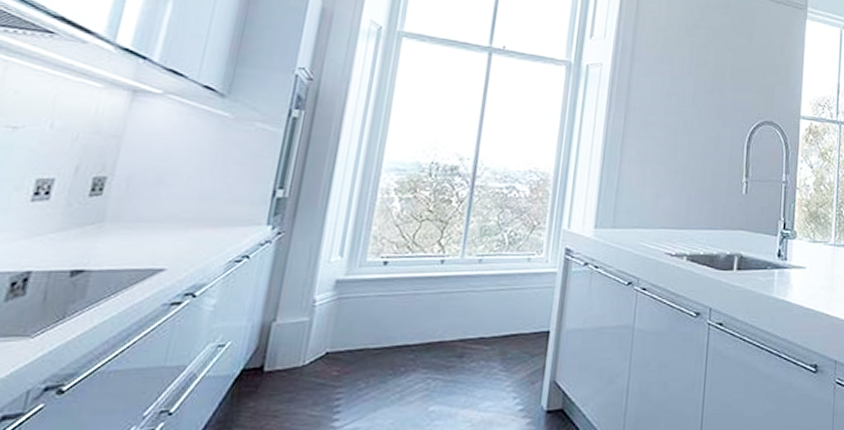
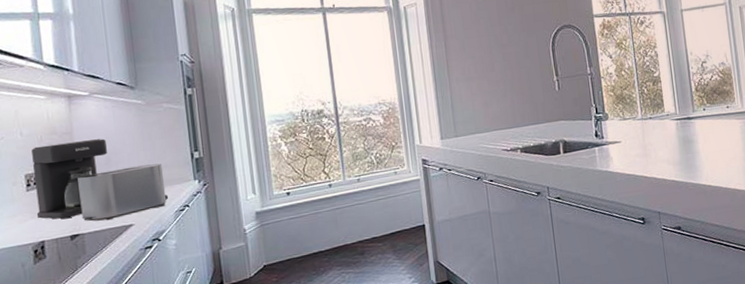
coffee maker: none [32,145,165,247] -> present [32,138,107,219]
toaster: none [96,193,230,259] -> present [77,163,169,222]

